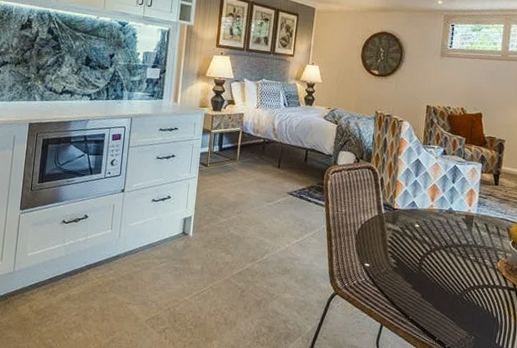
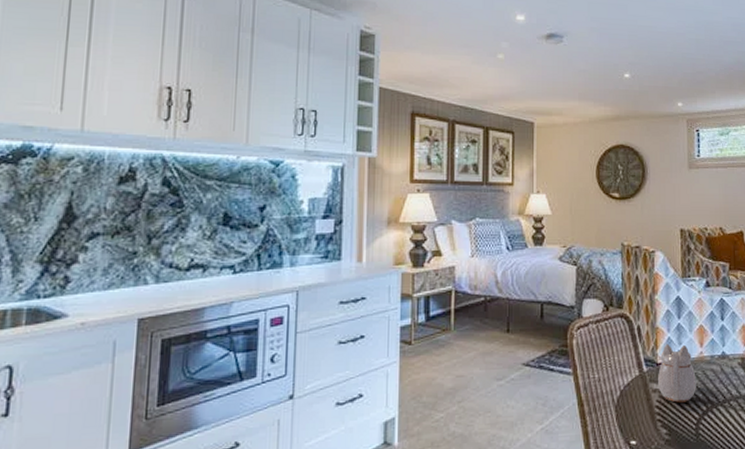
teapot: none [392,194,425,242] -> present [658,344,696,403]

